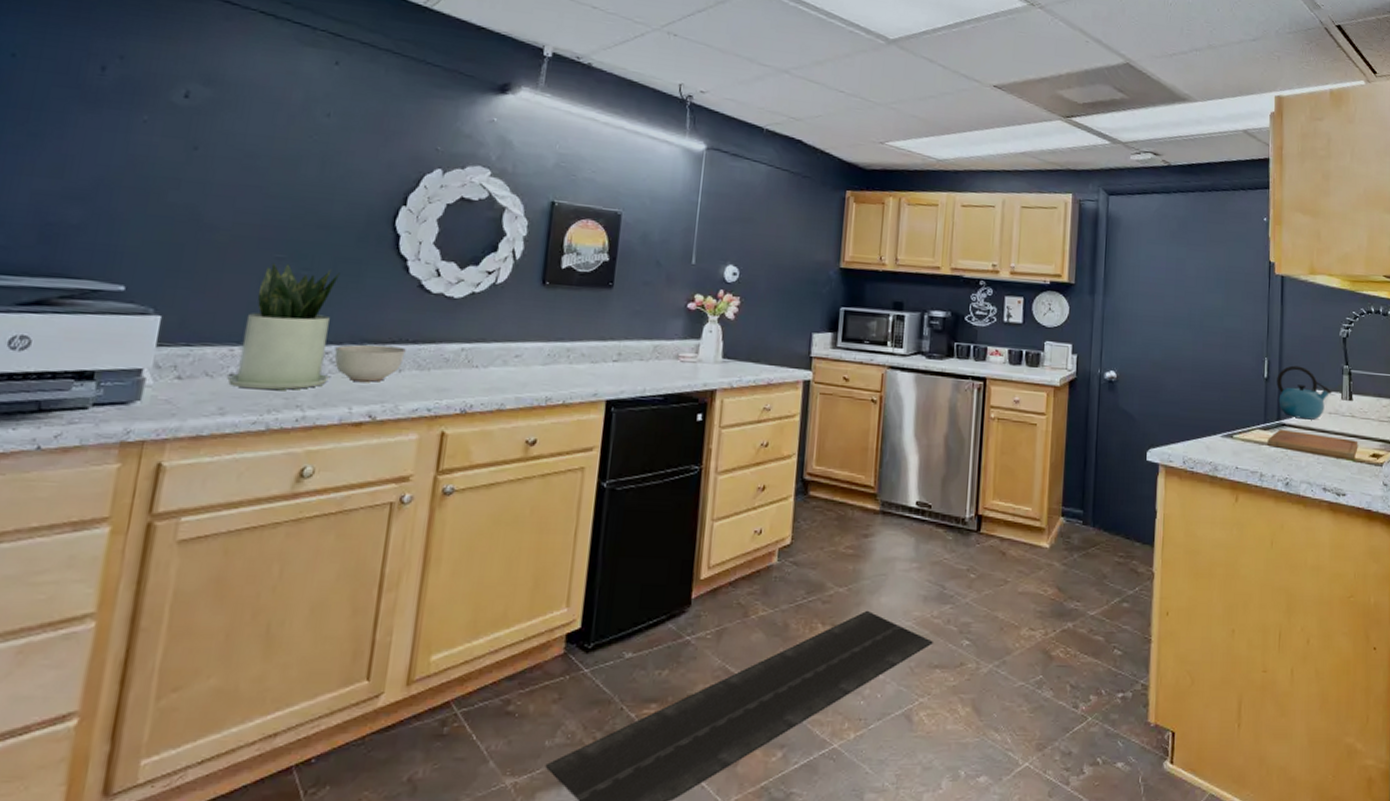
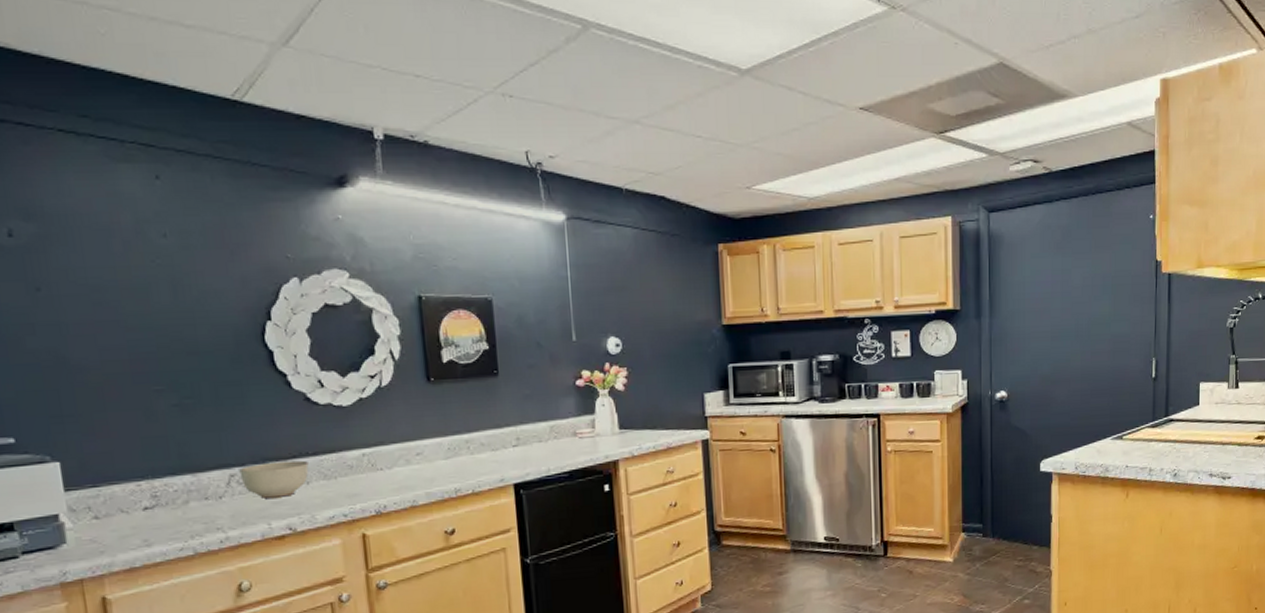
planter: present [227,262,340,391] -> none [143,394,241,520]
cutting board: present [1267,428,1358,459] -> none [1156,424,1244,445]
kettle: present [1277,365,1333,420] -> none [1164,361,1220,413]

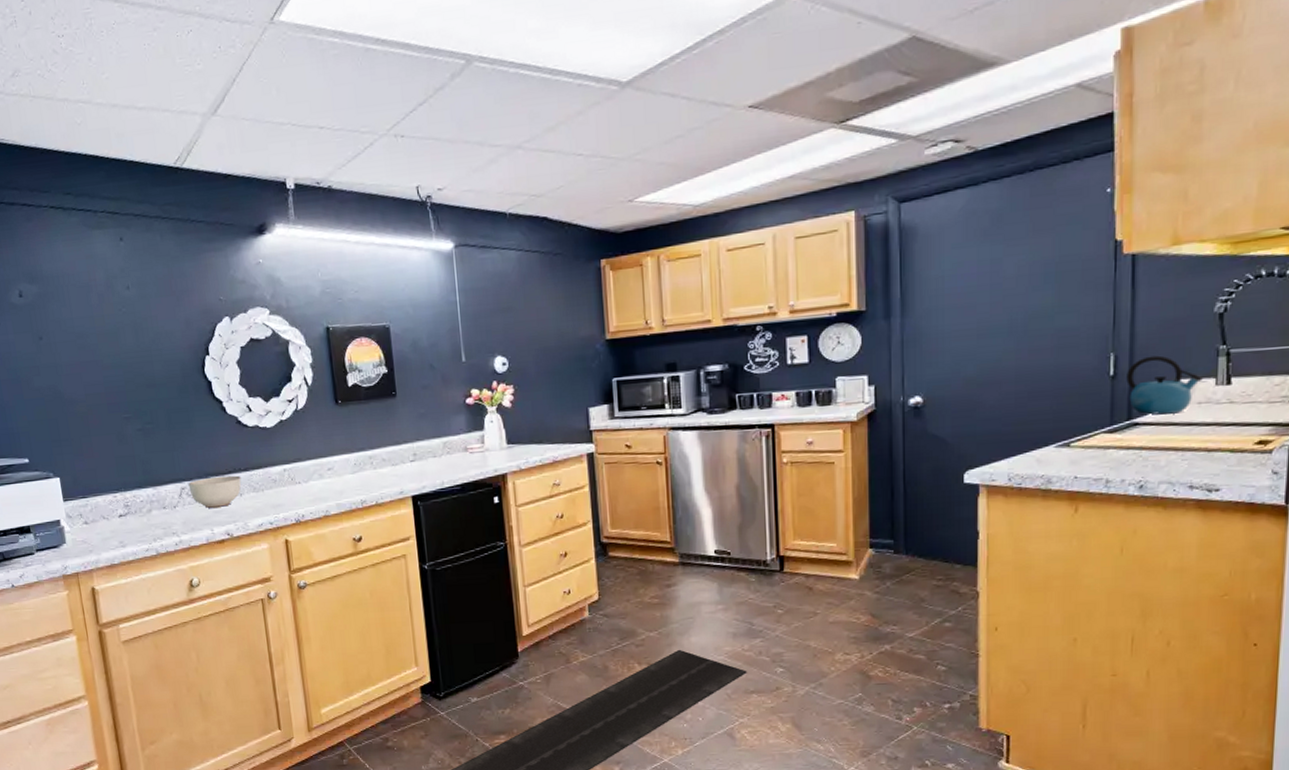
kettle: none [1164,361,1220,413] -> present [1126,355,1204,415]

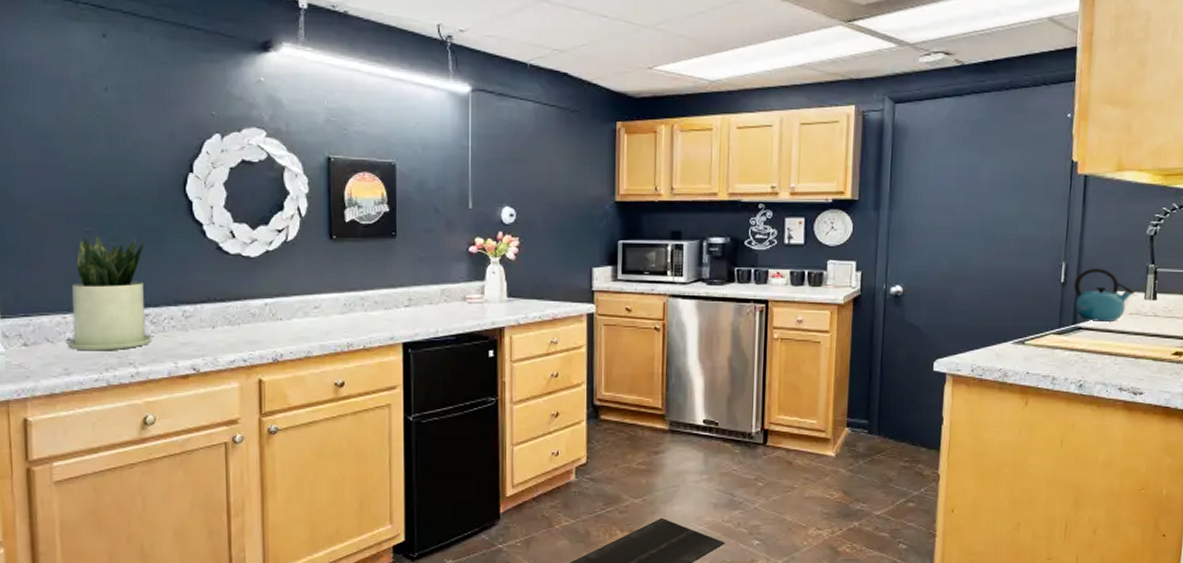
planter: none [117,420,190,525] -> present [66,236,153,351]
bowl: present [188,475,242,508] -> none [153,305,216,339]

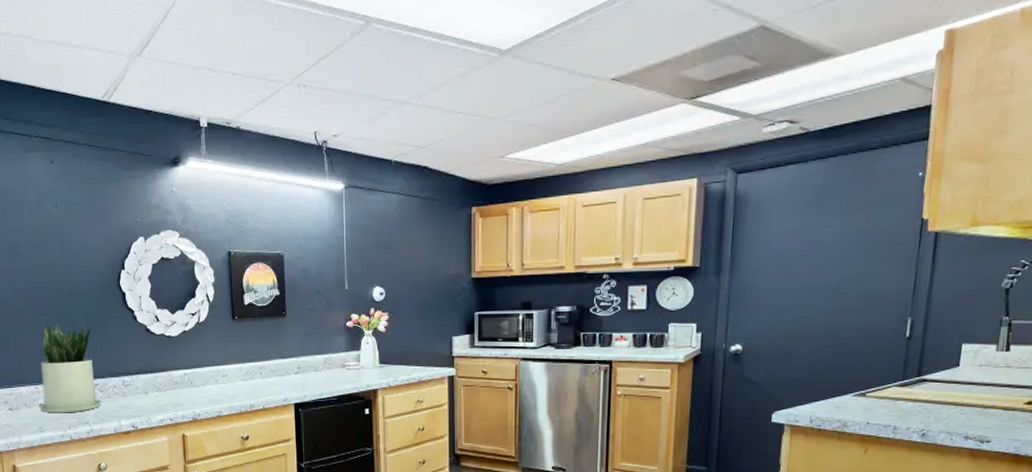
kettle: present [1074,268,1136,322] -> none [920,322,987,374]

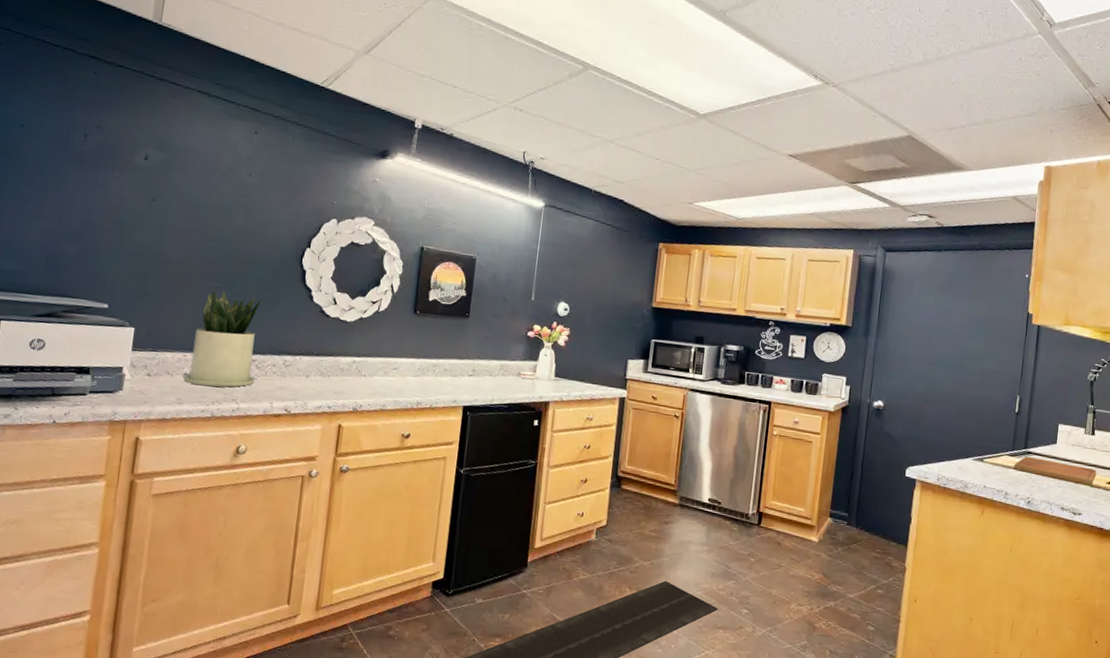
cutting board: none [904,384,1012,408] -> present [1014,456,1097,485]

